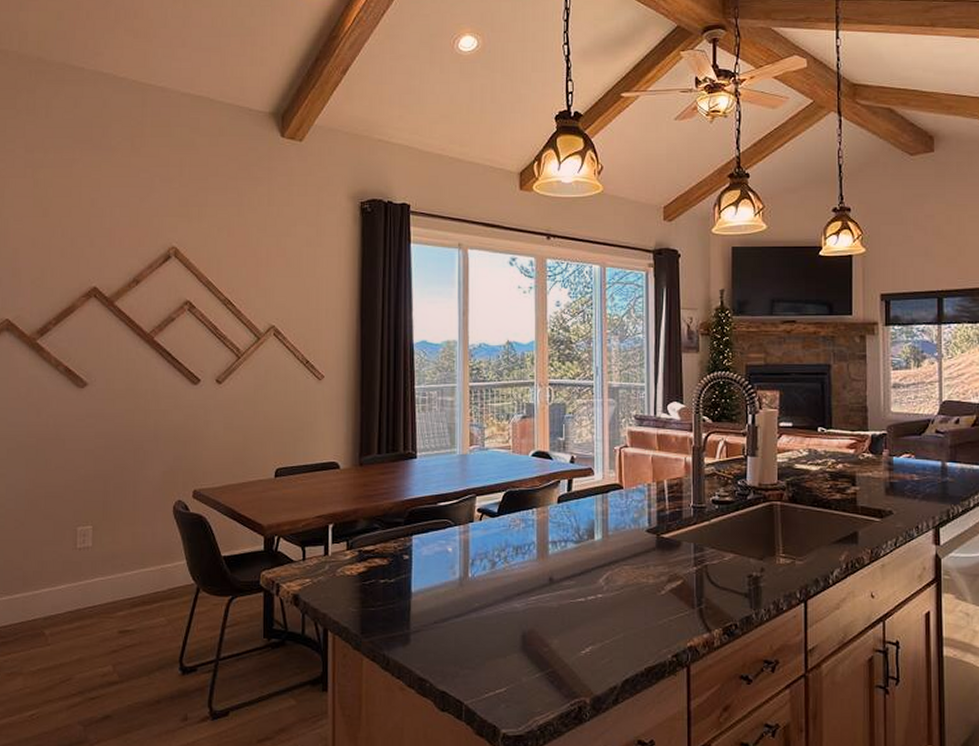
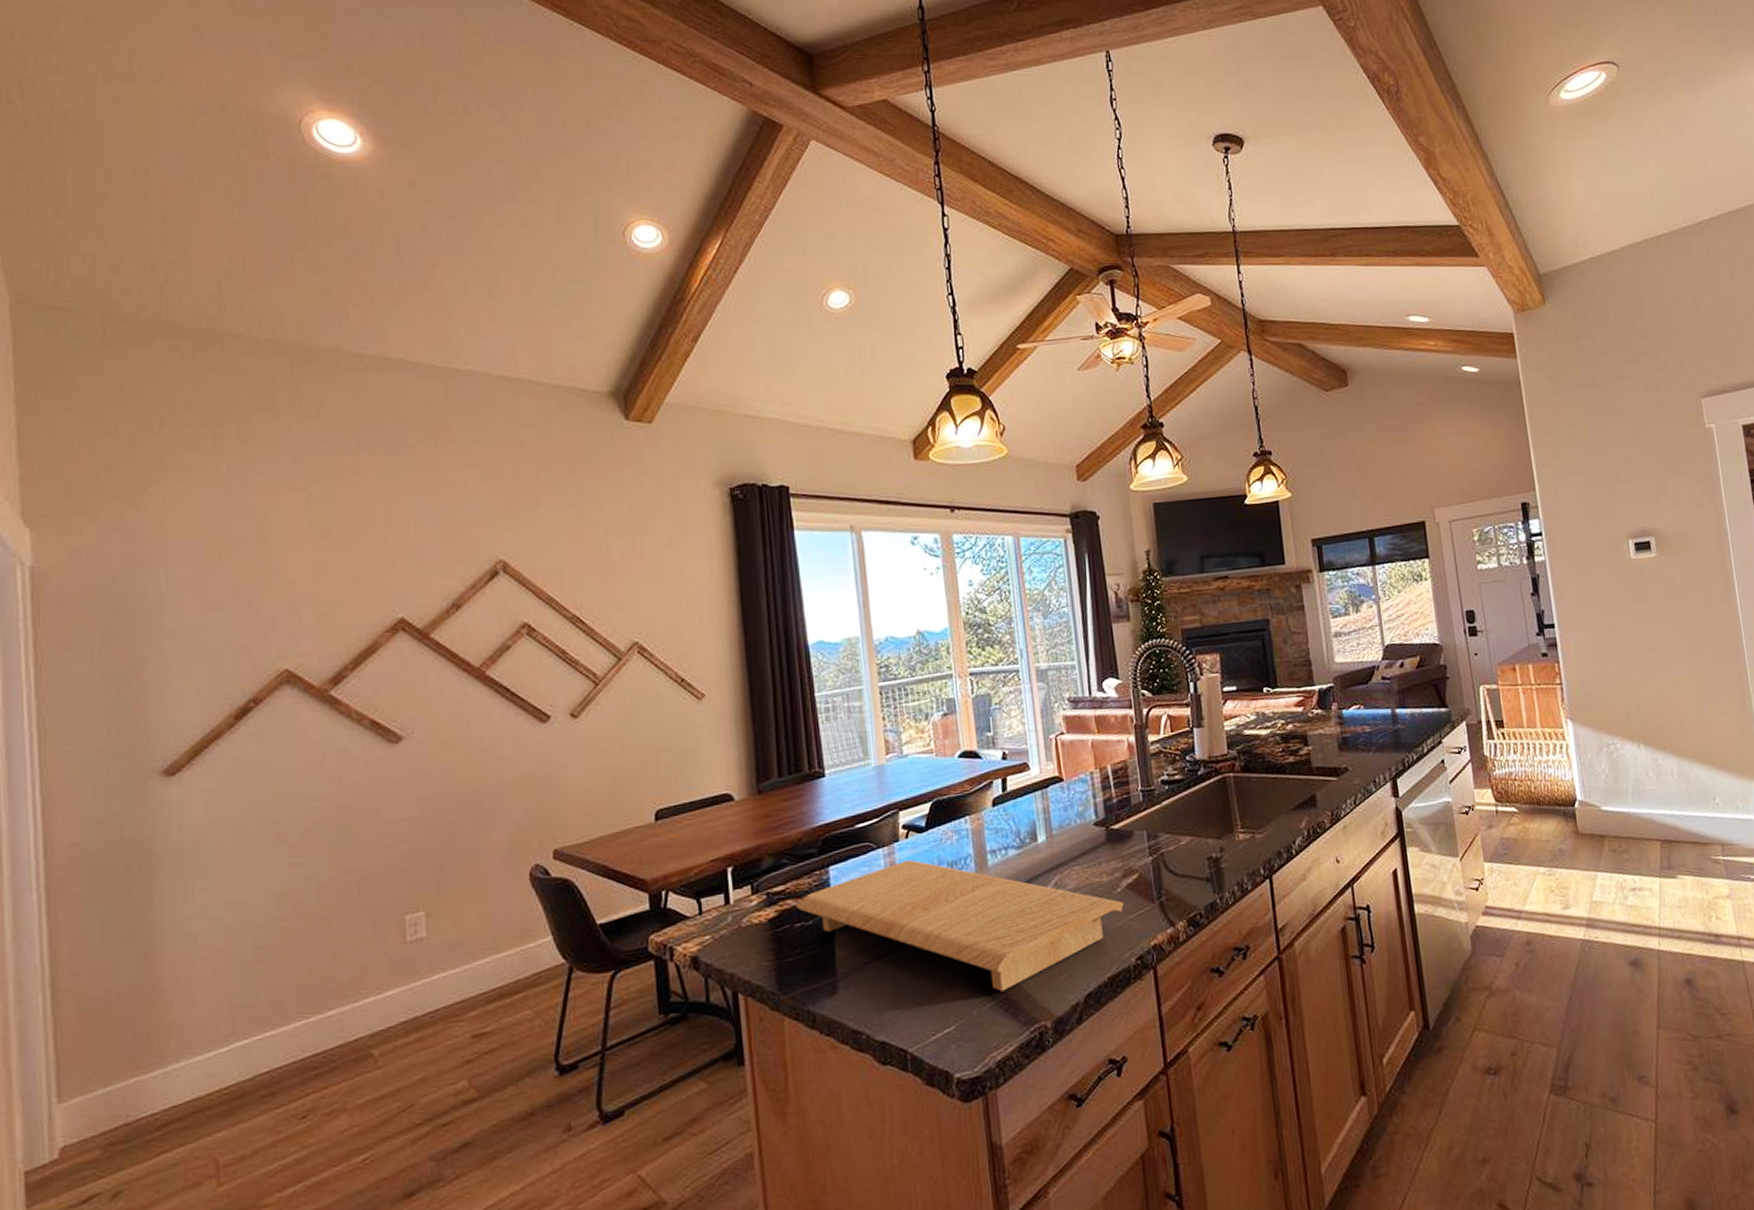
cutting board: none [382,539,666,665] -> present [796,859,1124,992]

